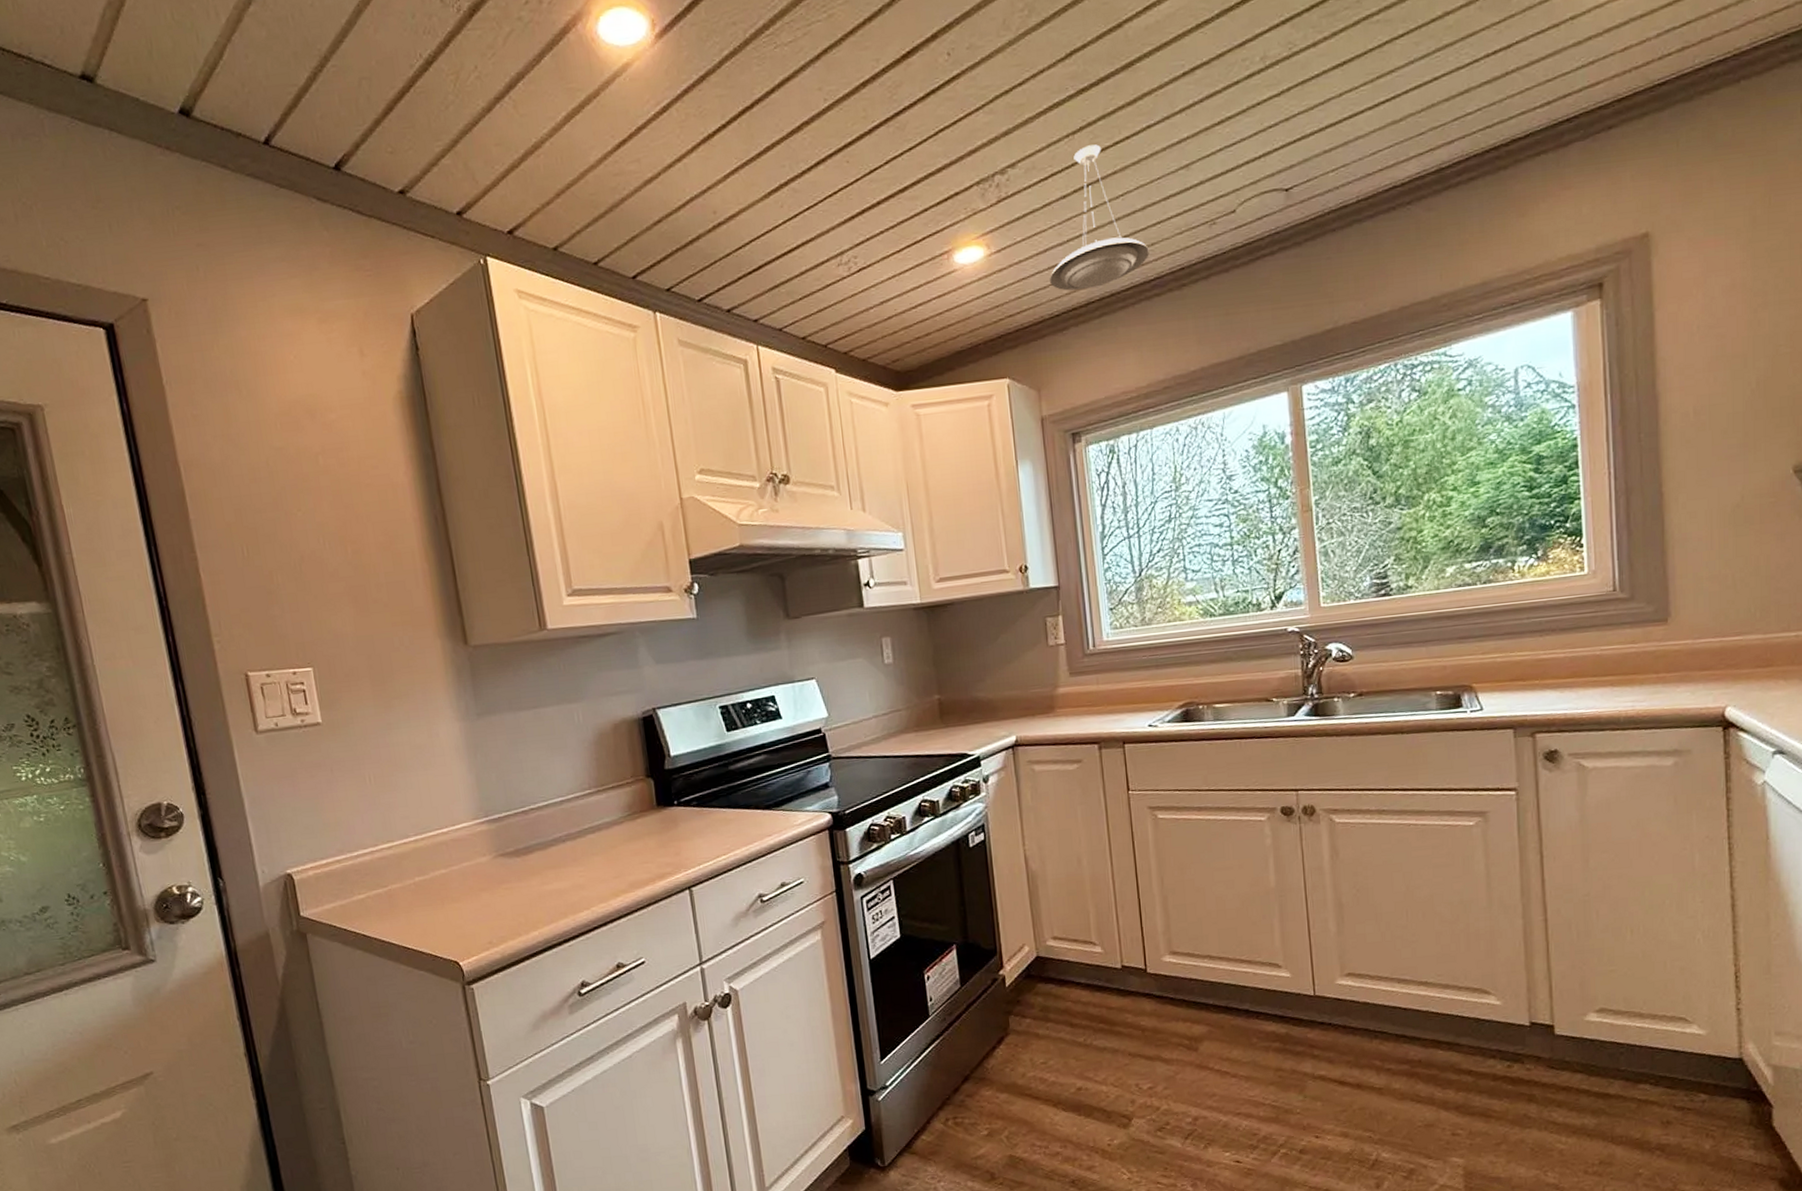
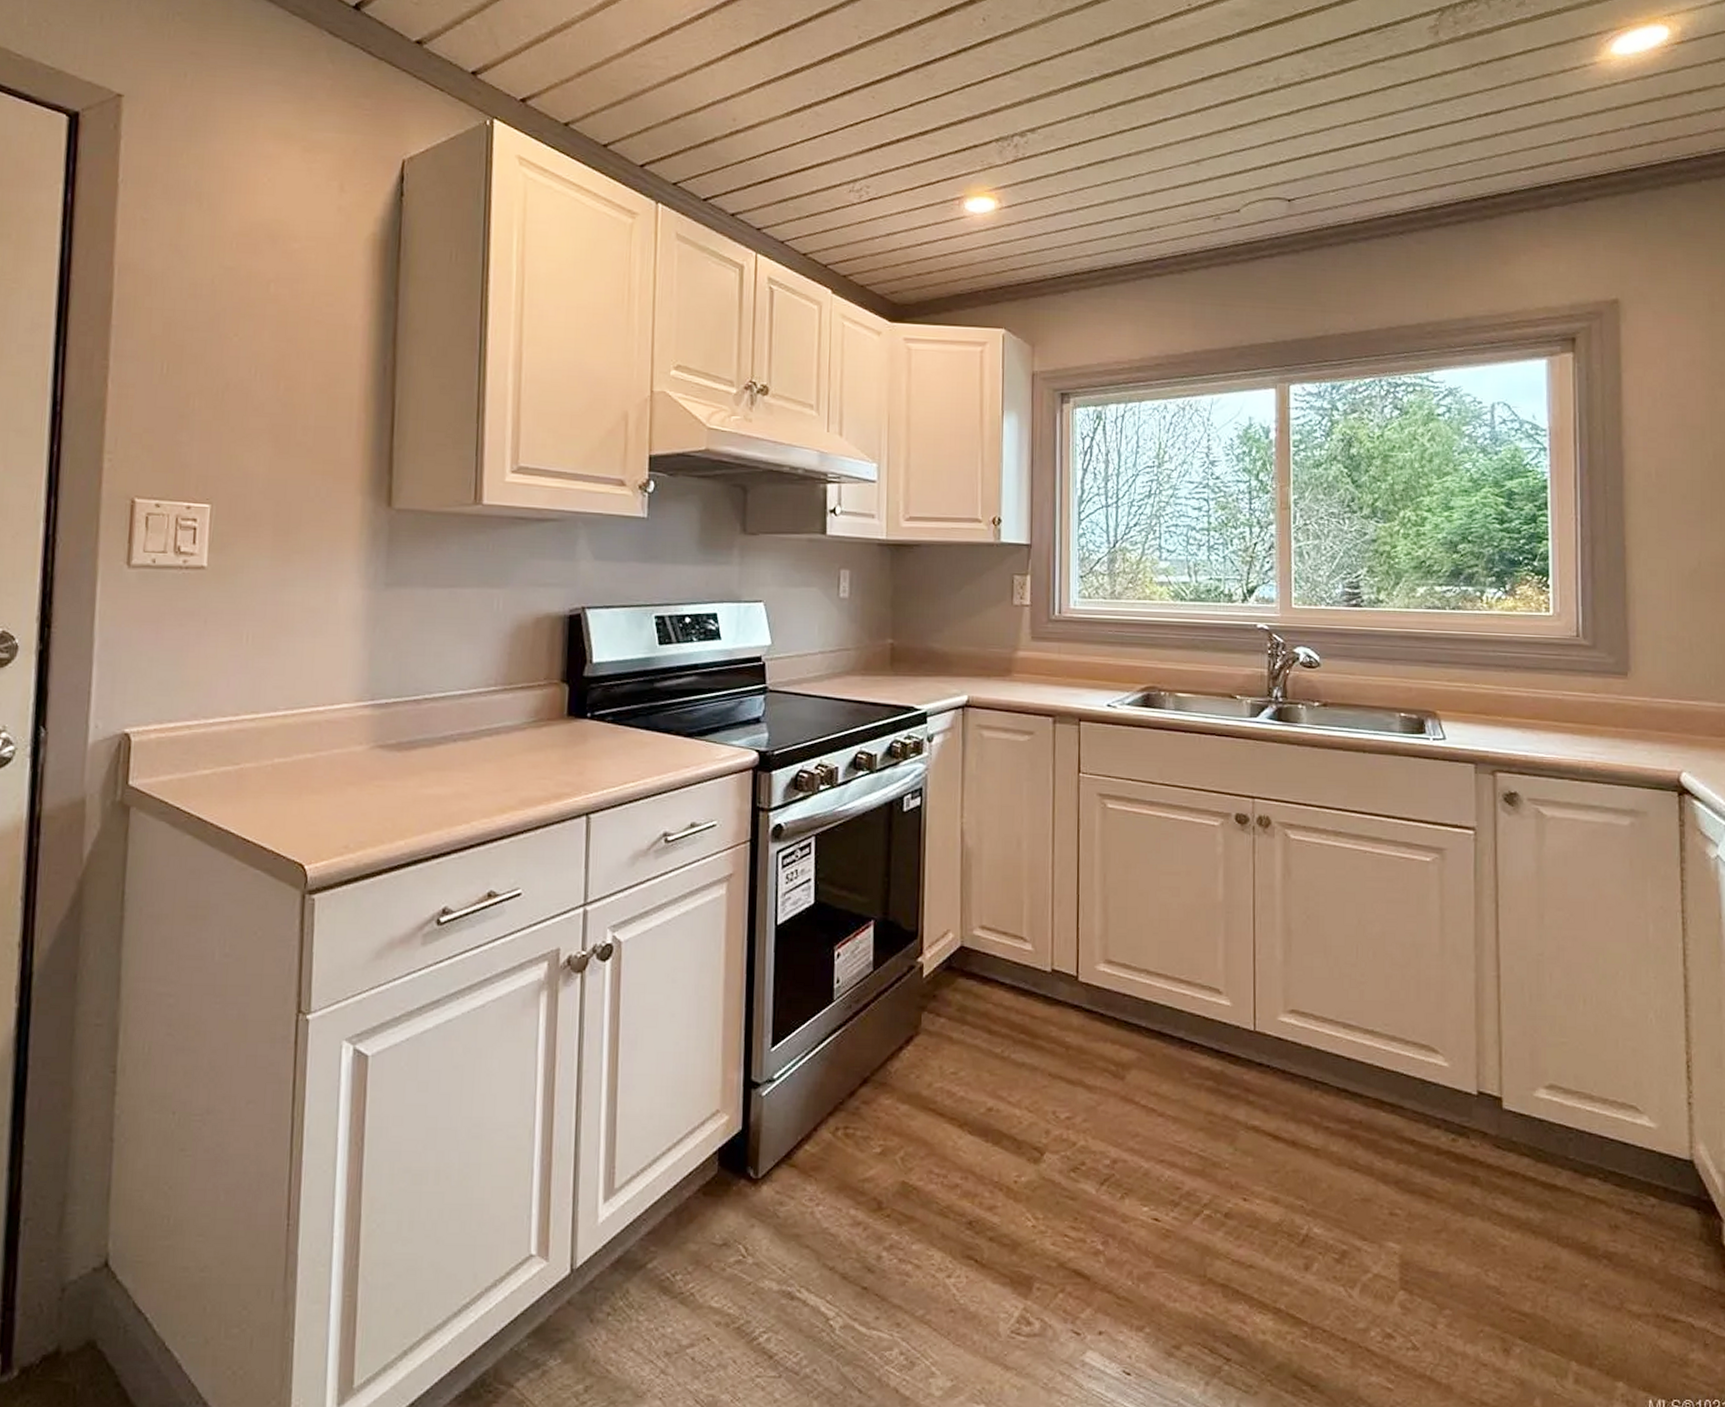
pendant light: present [1049,144,1149,291] -> none [1055,125,1155,258]

